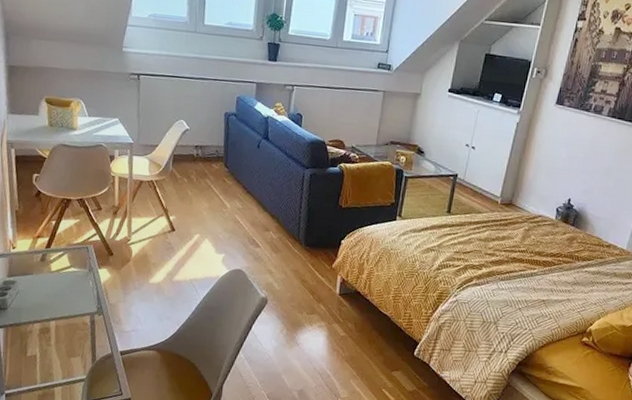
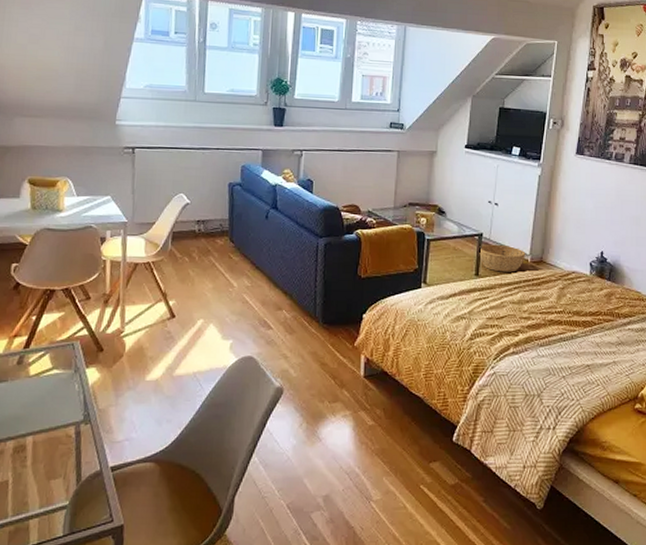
basket: none [453,184,497,212] -> present [479,244,526,273]

